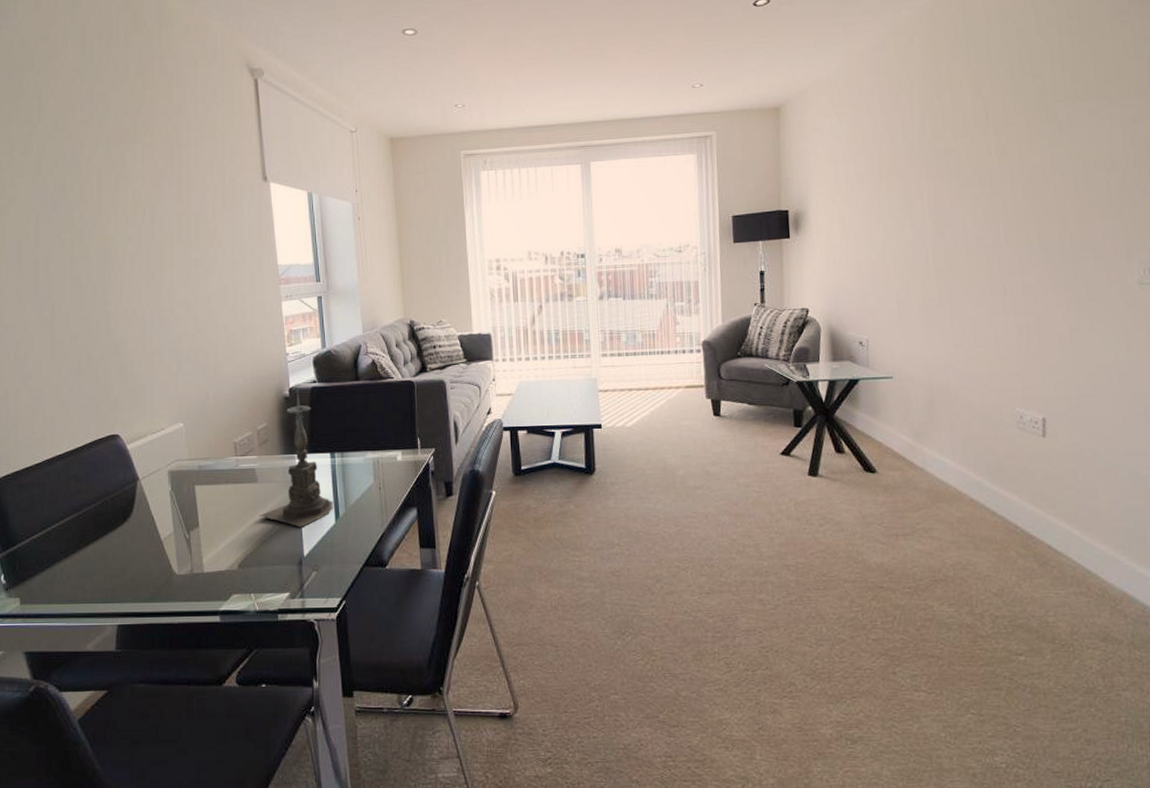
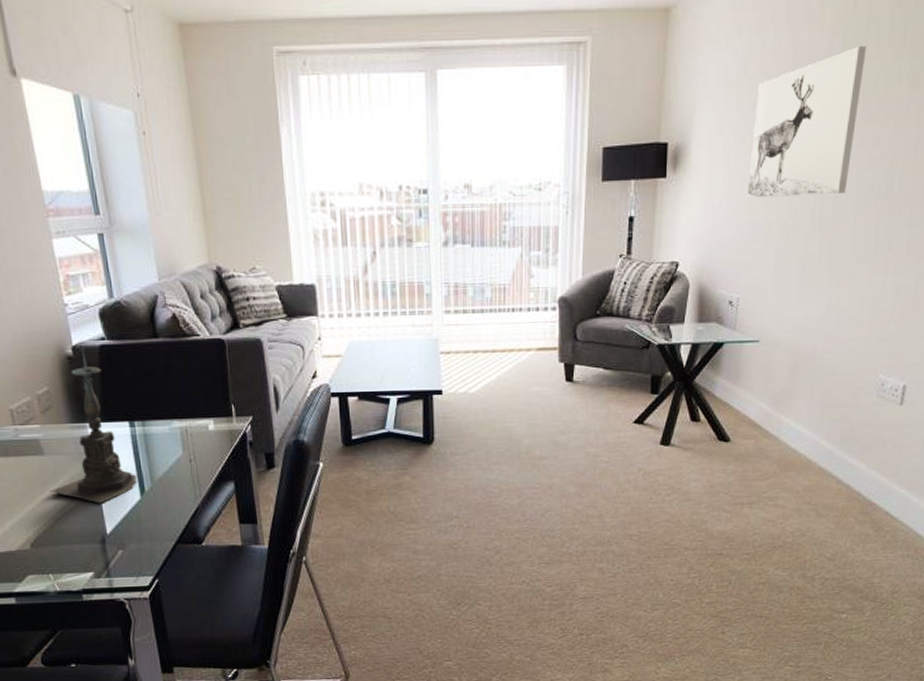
wall art: none [863,127,956,253] -> present [746,46,867,198]

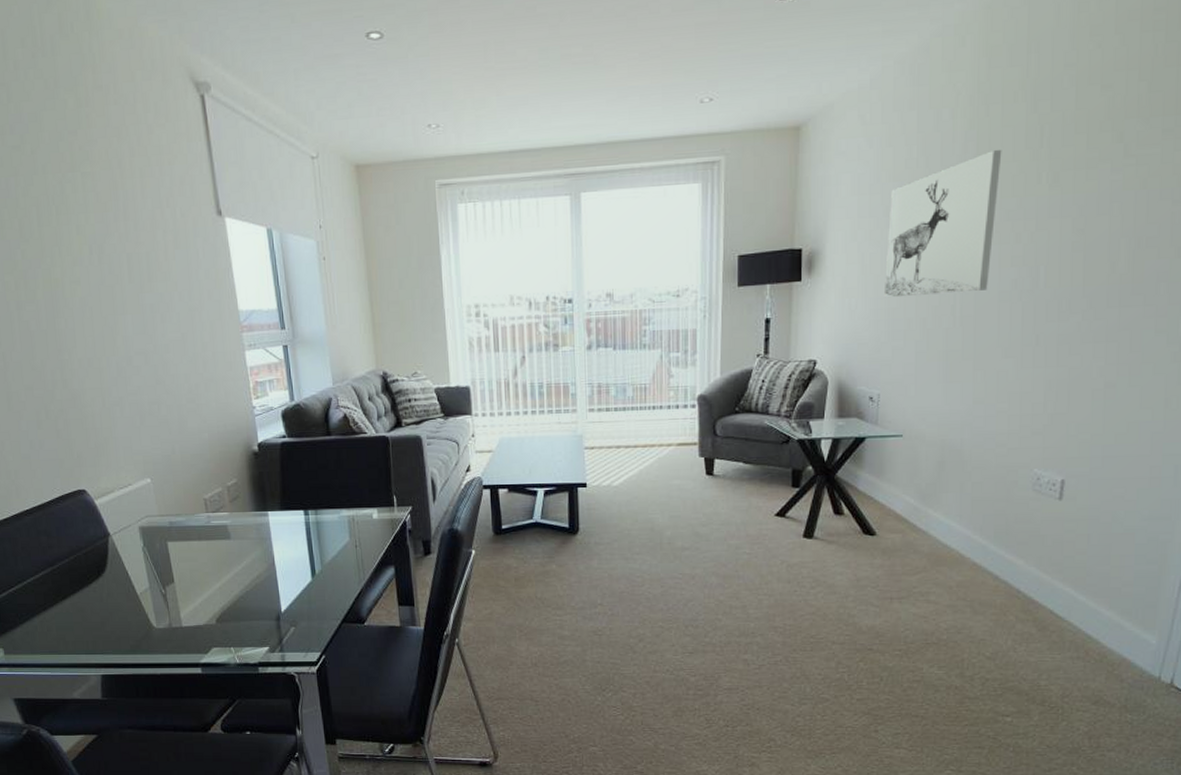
candle holder: present [50,348,138,504] -> none [234,445,310,584]

